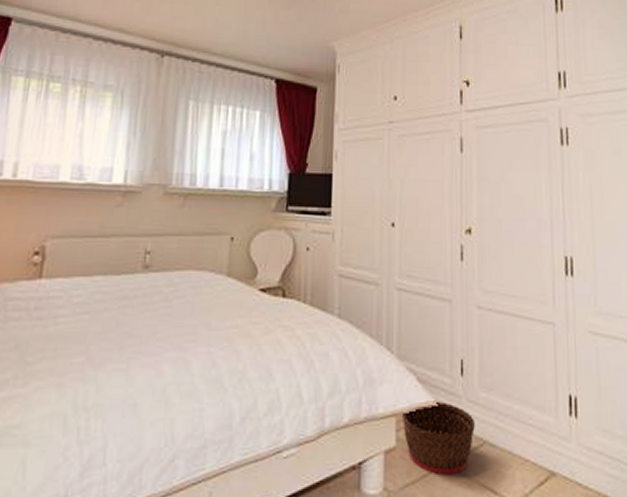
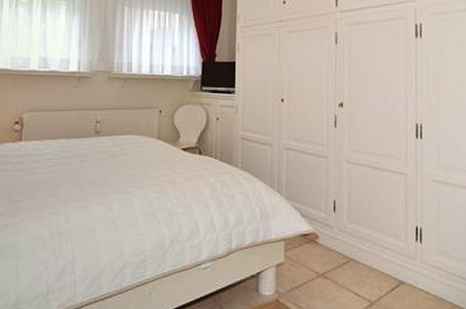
basket: present [401,401,475,476] -> none [288,230,344,283]

